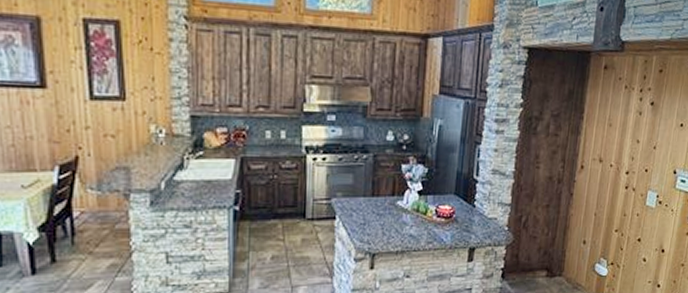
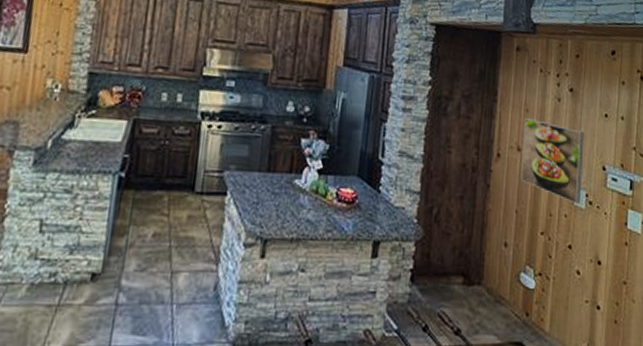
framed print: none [601,131,661,204] -> present [521,117,584,204]

